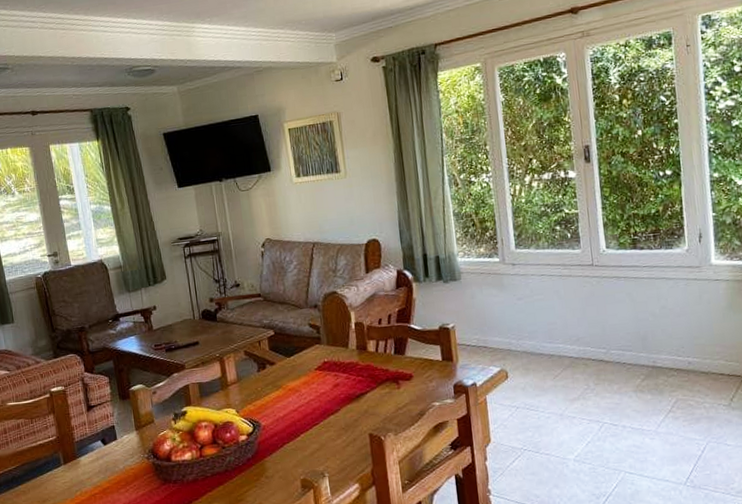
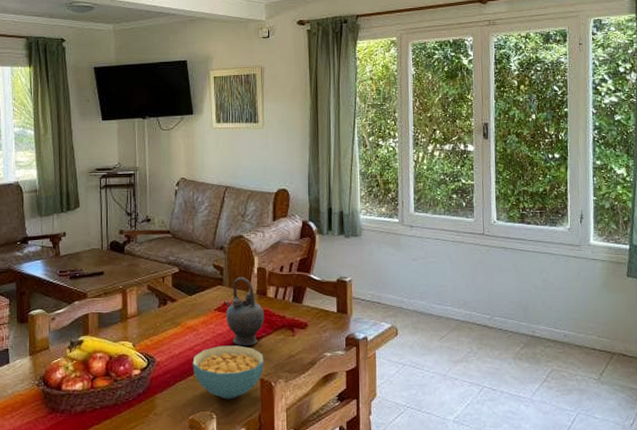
cereal bowl: none [298,402,372,457] -> present [192,345,264,399]
teapot: none [324,333,367,403] -> present [224,277,265,345]

